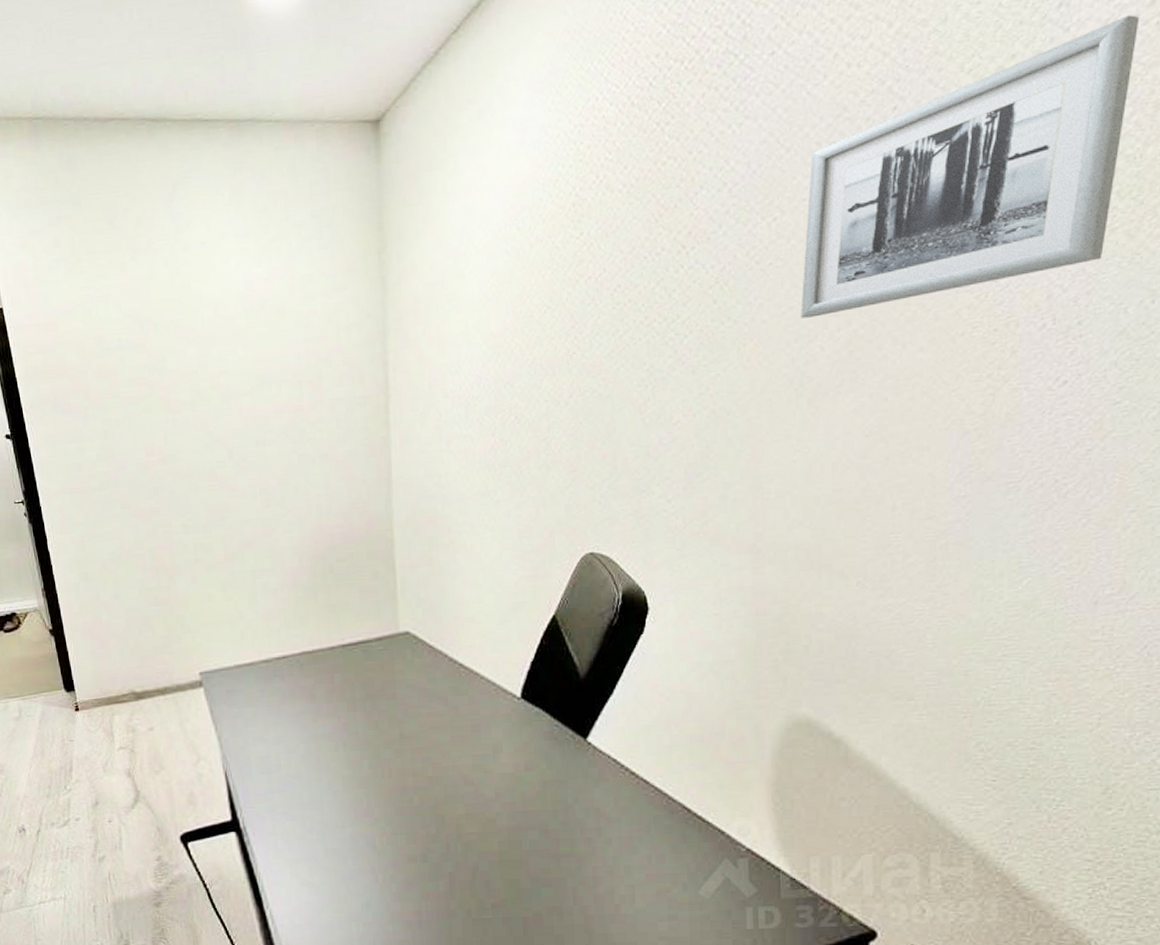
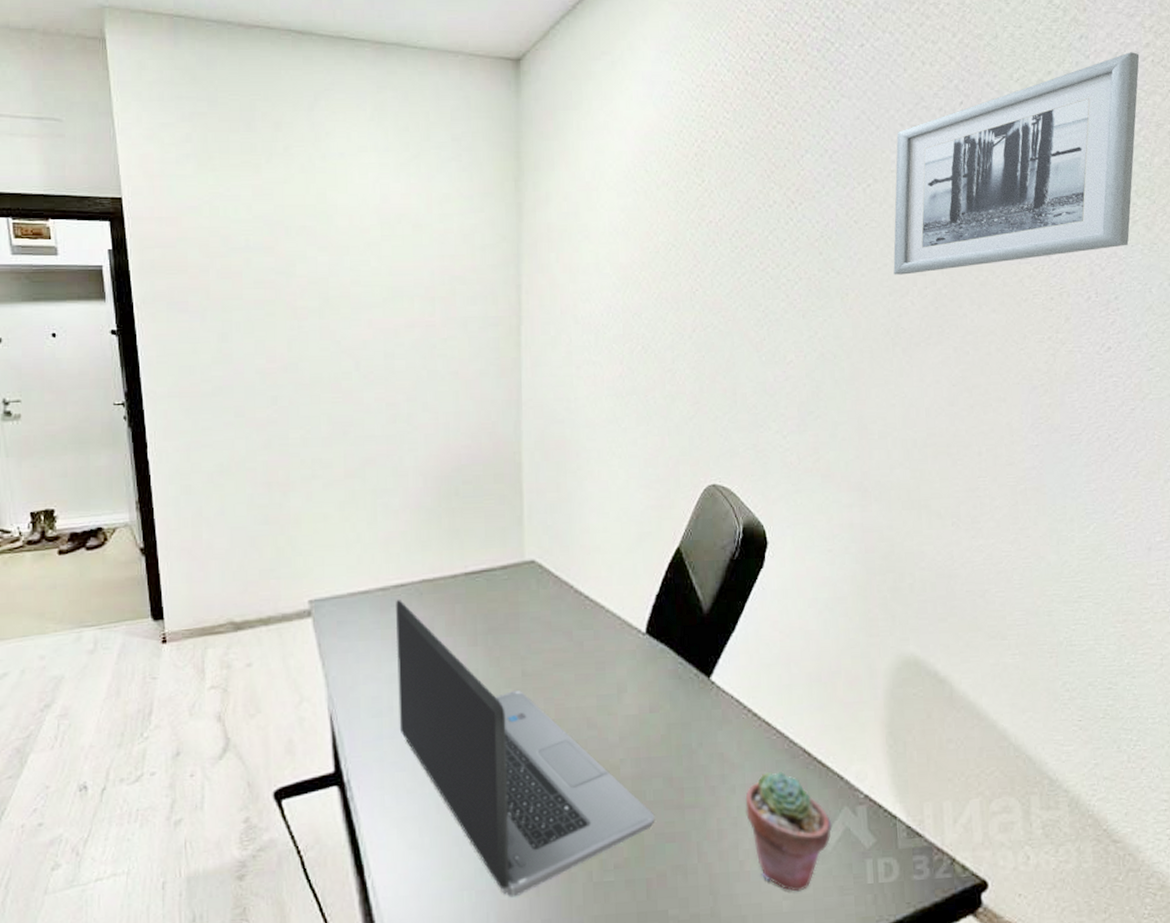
laptop computer: none [279,671,531,929] -> present [395,600,655,898]
potted succulent: none [621,826,712,934] -> present [745,771,833,892]

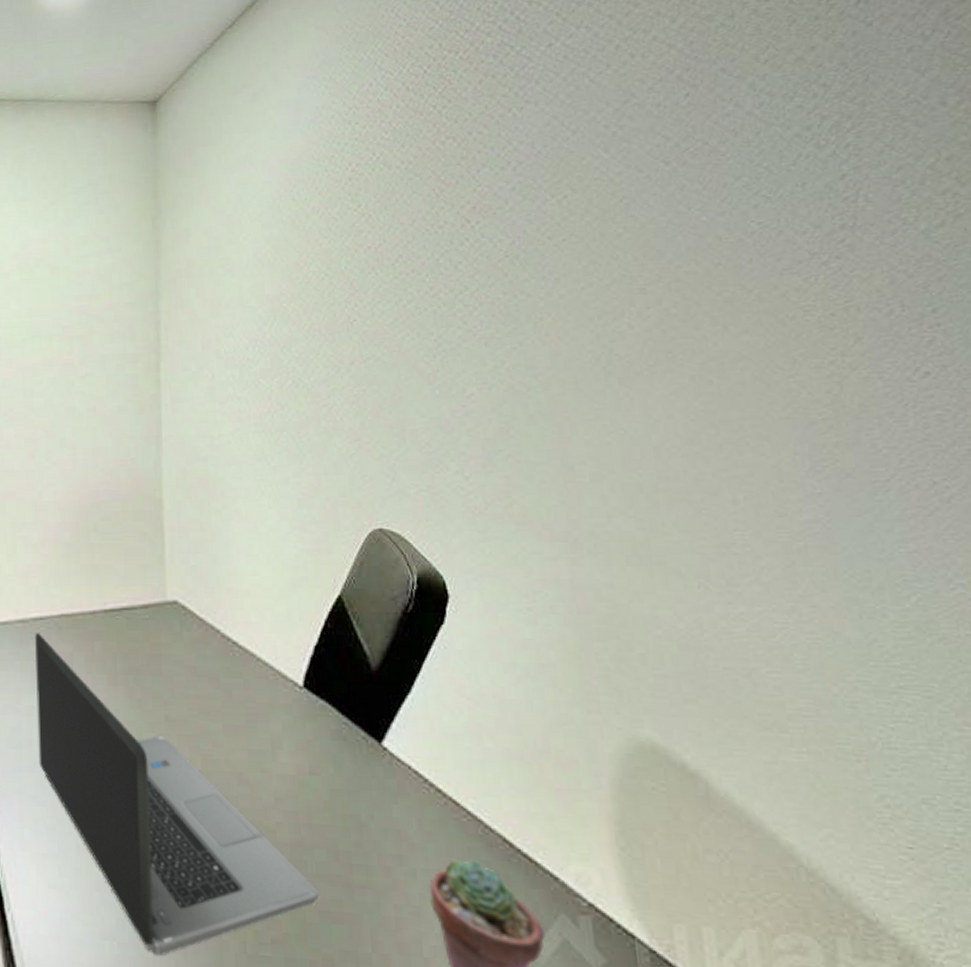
wall art: present [893,52,1140,275] -> none [600,10,952,295]

